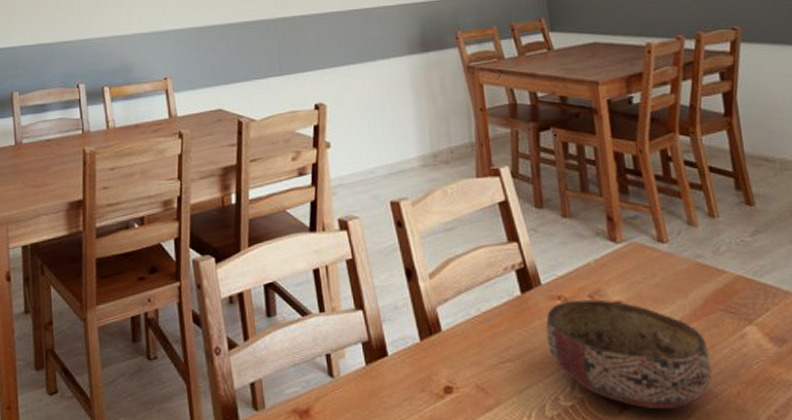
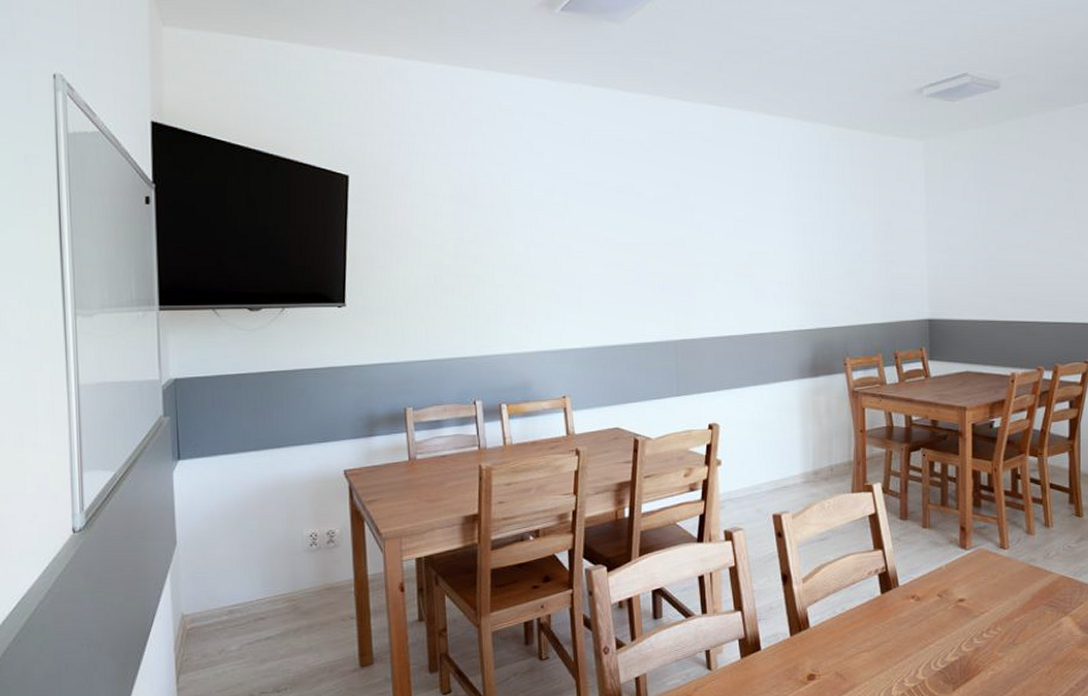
bowl: present [546,299,712,410] -> none [899,598,1030,687]

